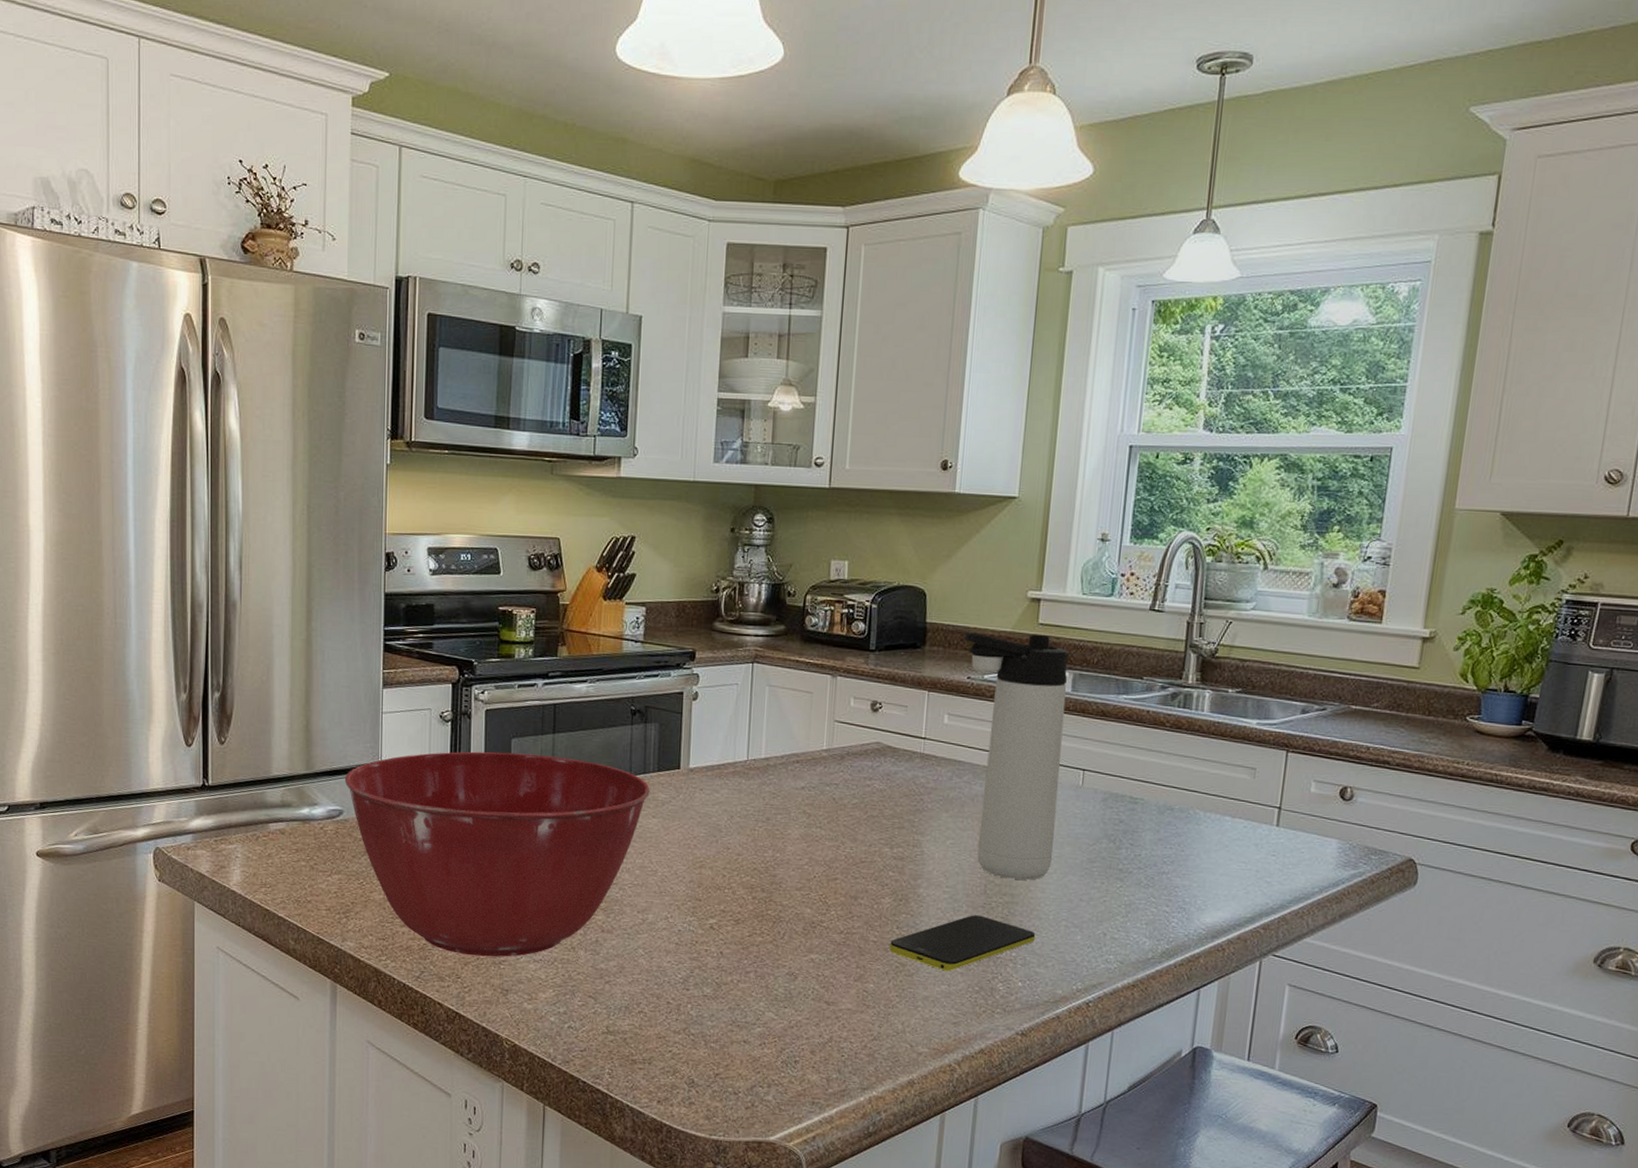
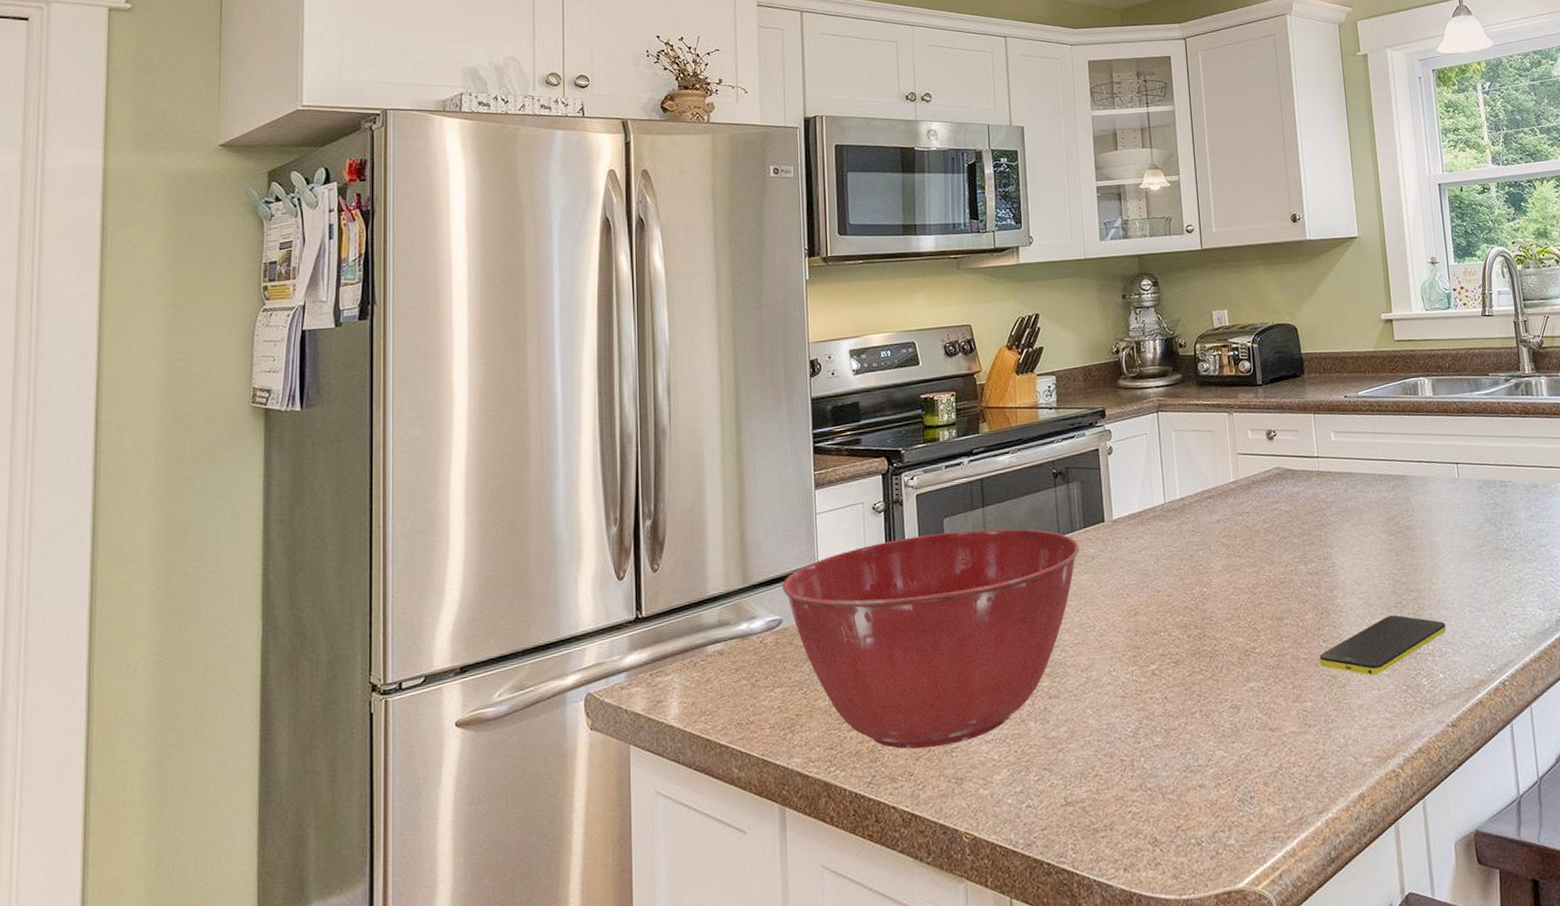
thermos bottle: present [964,631,1069,880] -> none [1335,349,1447,576]

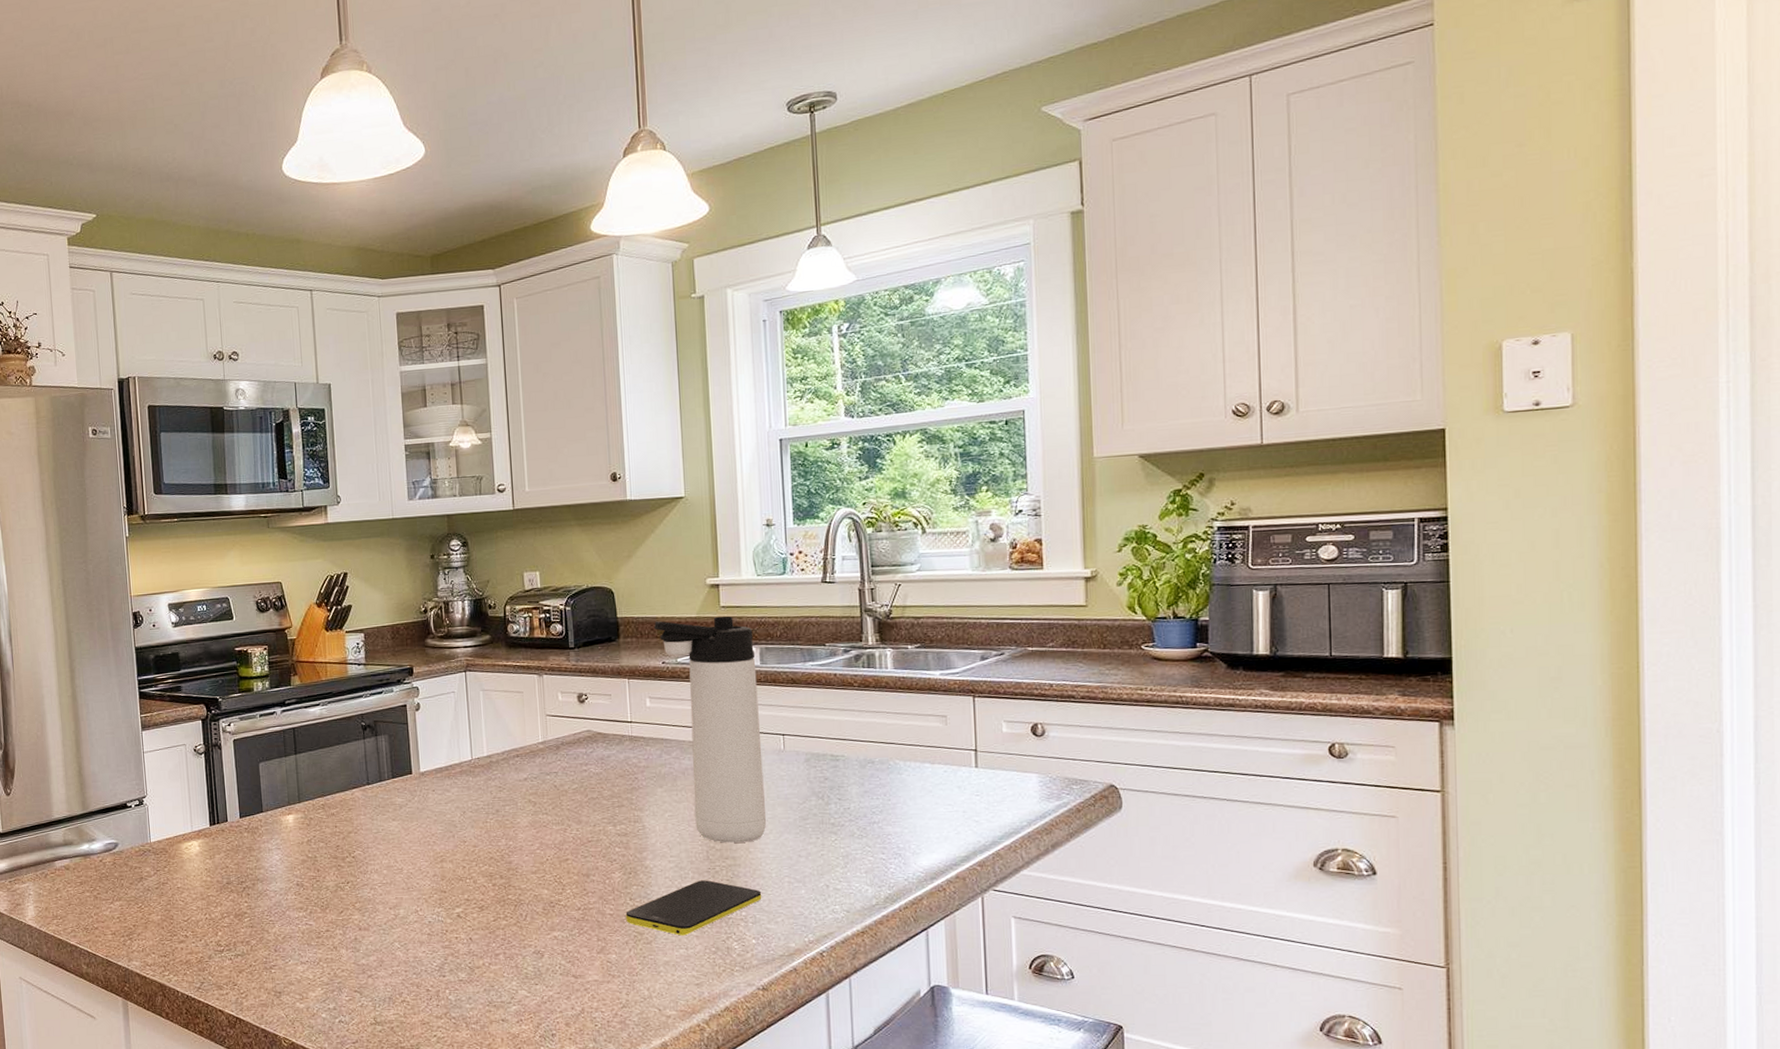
mixing bowl: present [781,528,1079,749] -> none [116,774,388,964]
thermos bottle: none [1335,349,1447,576] -> present [654,616,767,843]

